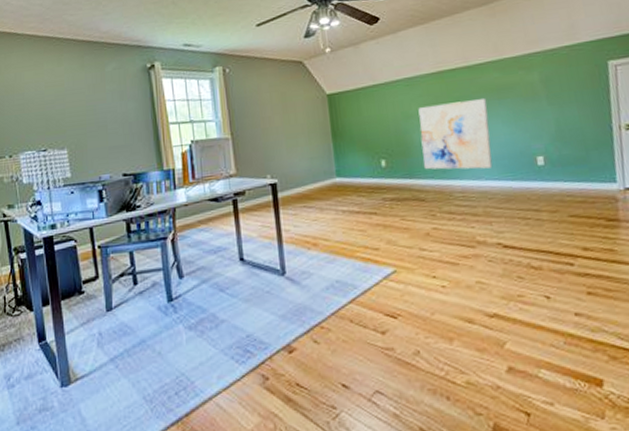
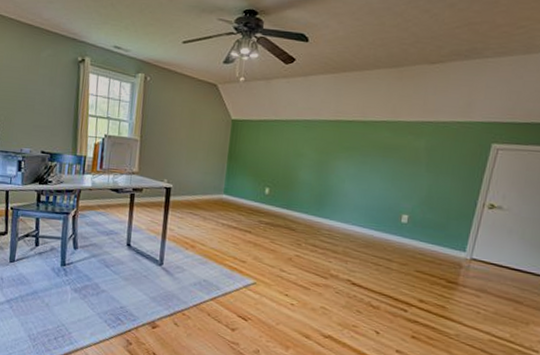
wall art: present [418,98,493,170] -> none [301,149,373,216]

